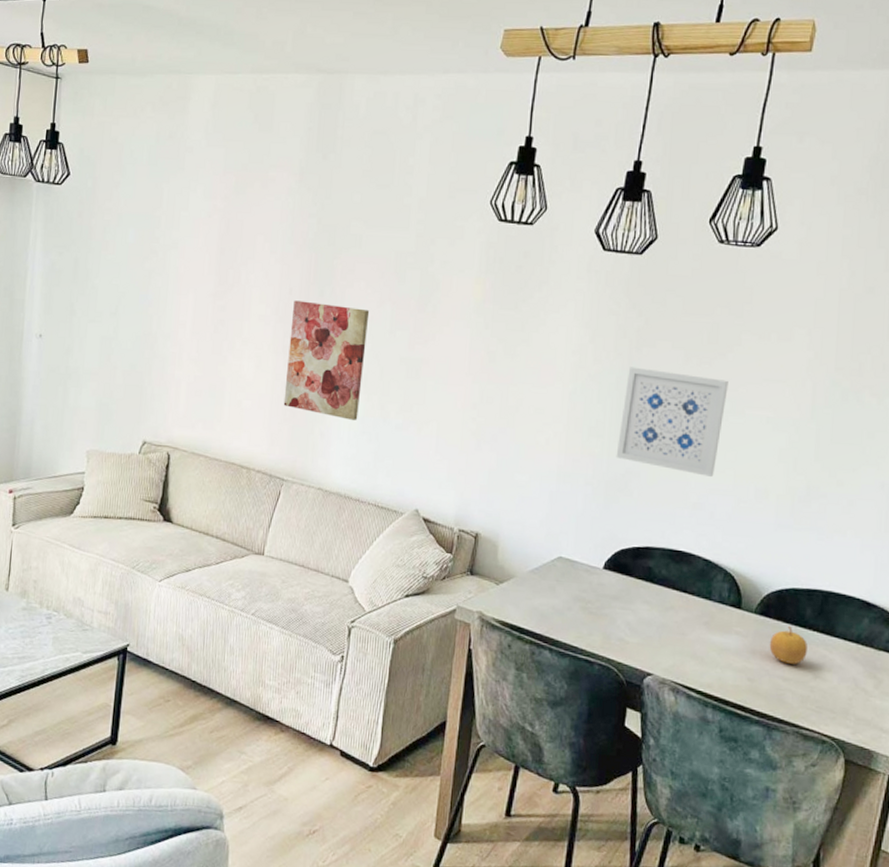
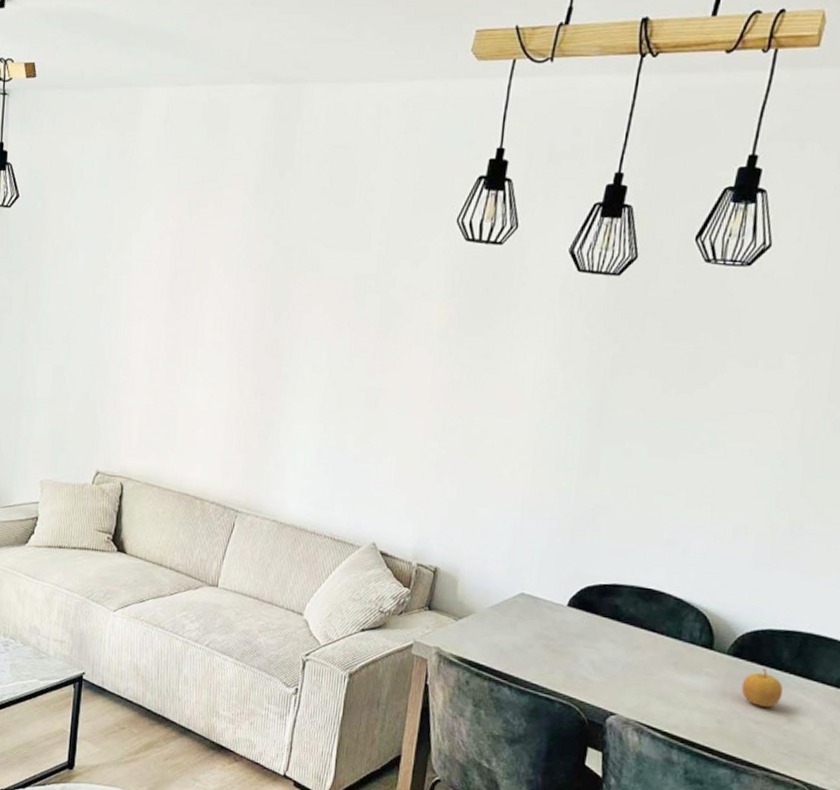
wall art: present [283,300,370,420] -> none [238,326,328,451]
wall art: present [616,367,728,477] -> none [584,396,709,512]

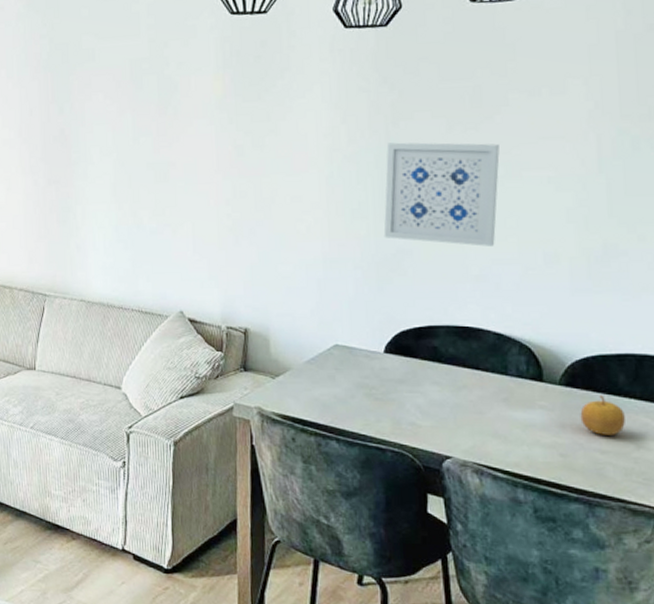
wall art: none [584,396,709,512] -> present [383,142,500,246]

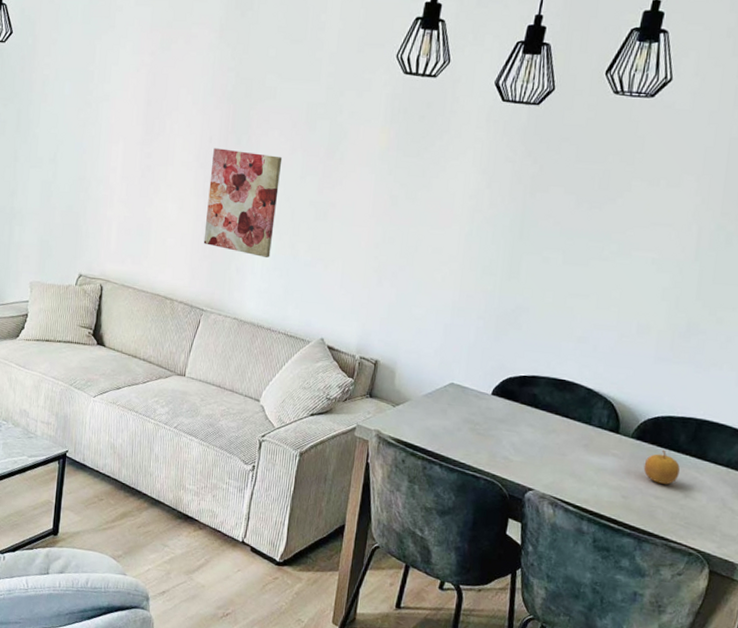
wall art: none [35,120,112,230] -> present [203,148,283,258]
wall art: present [383,142,500,246] -> none [507,210,617,313]

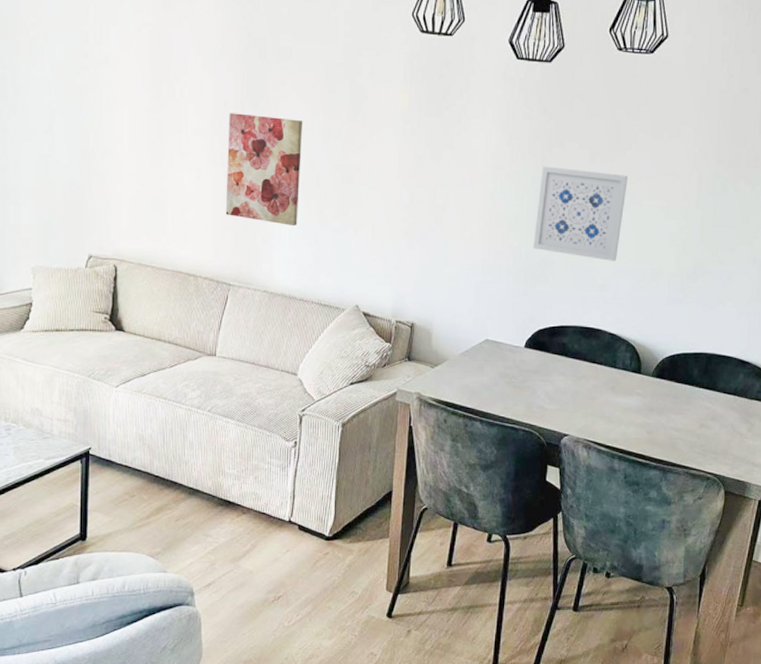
wall art: none [507,210,617,313] -> present [533,166,628,261]
fruit: present [643,449,680,485] -> none [664,384,695,417]

